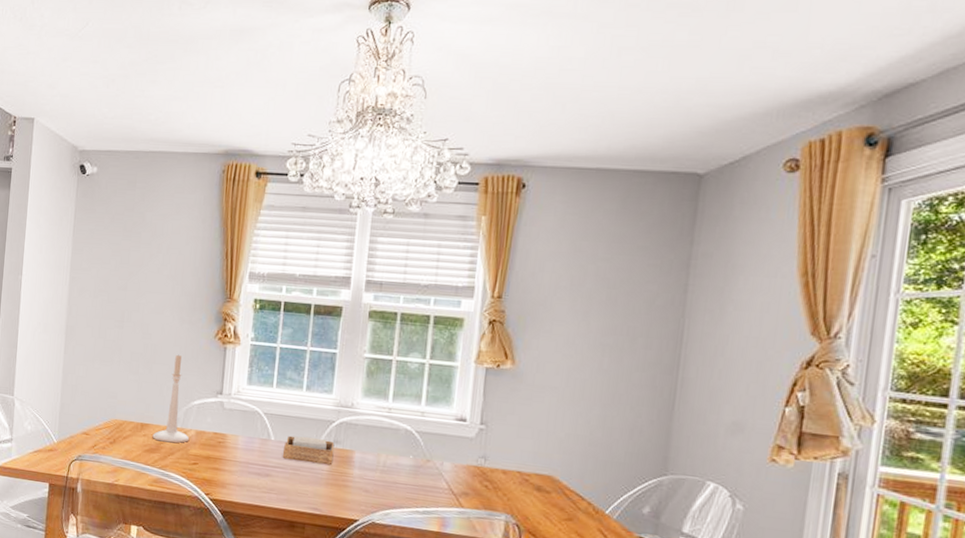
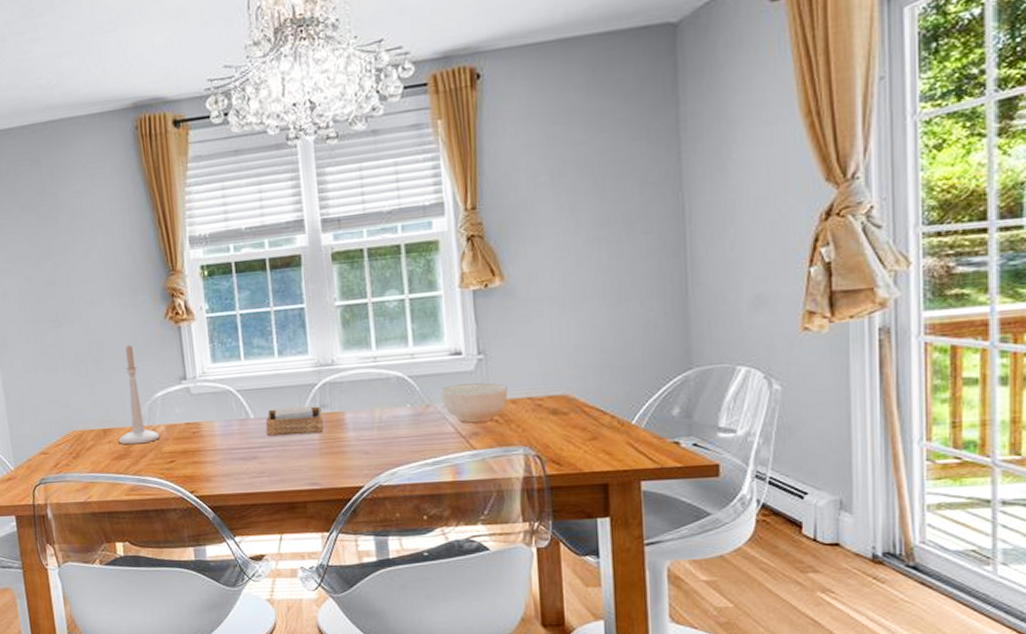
bowl: none [441,446,502,486] -> present [441,382,509,424]

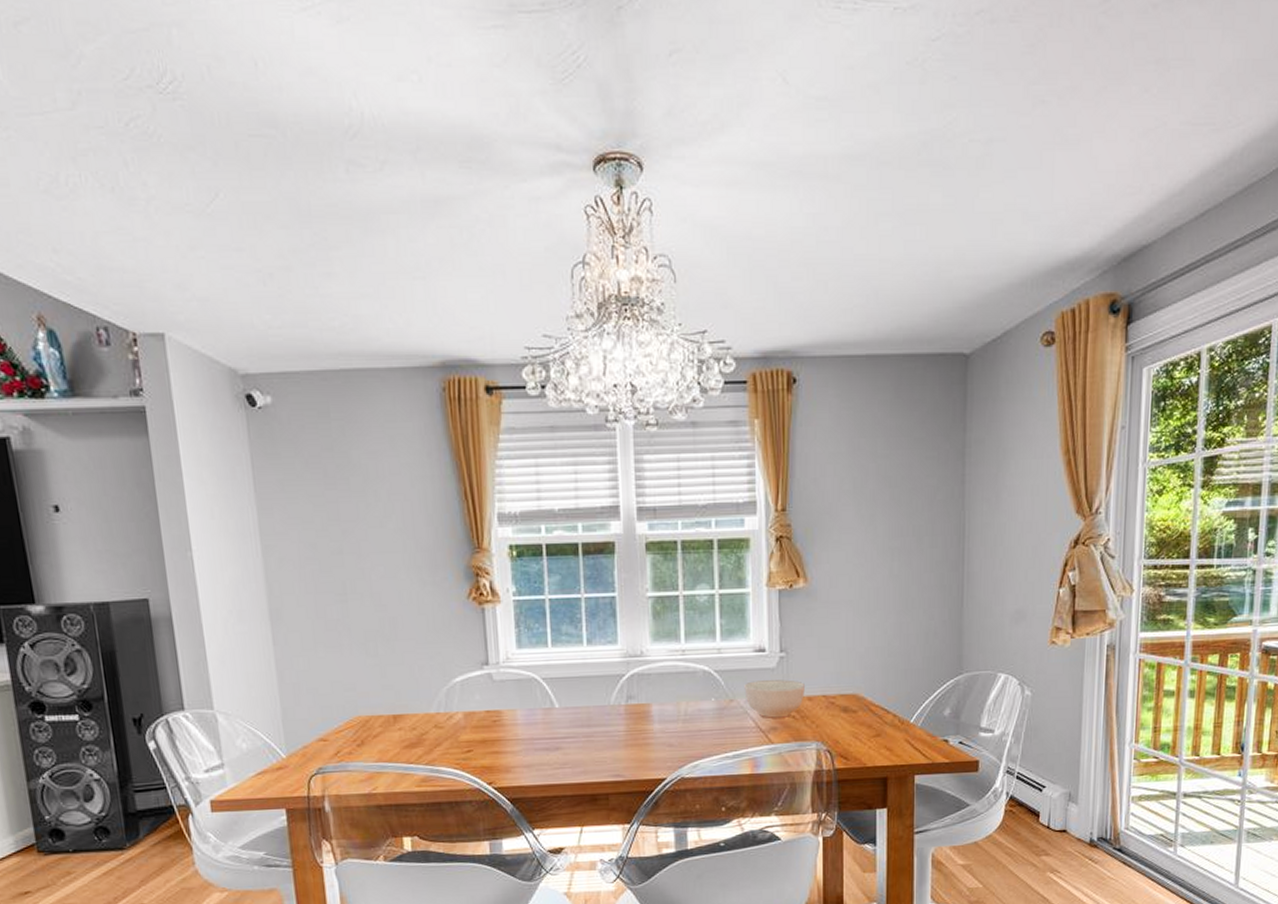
candlestick: present [118,344,161,445] -> none [410,625,458,733]
napkin holder: present [266,406,323,437] -> none [571,696,629,727]

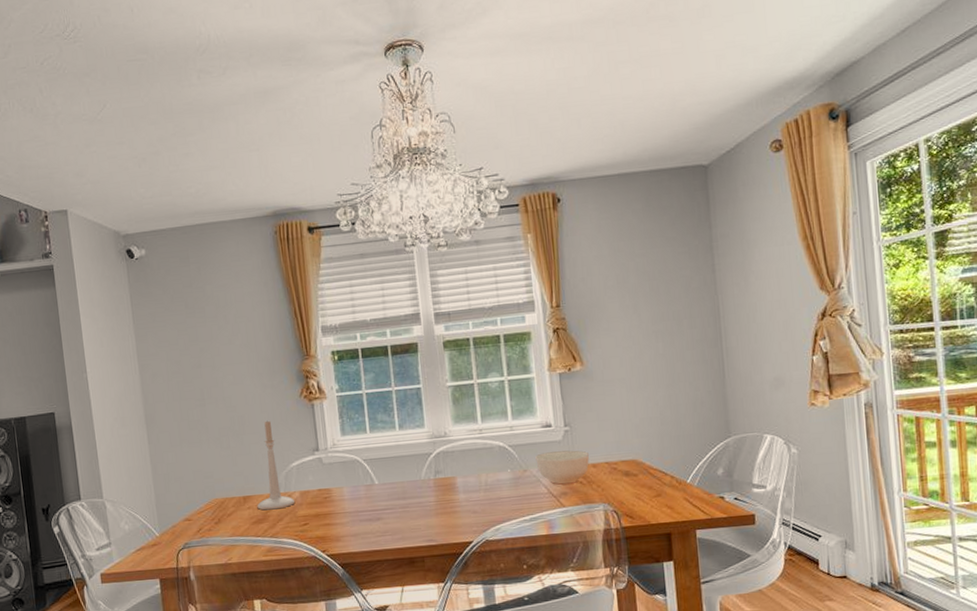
candlestick: none [410,625,458,733] -> present [257,420,296,511]

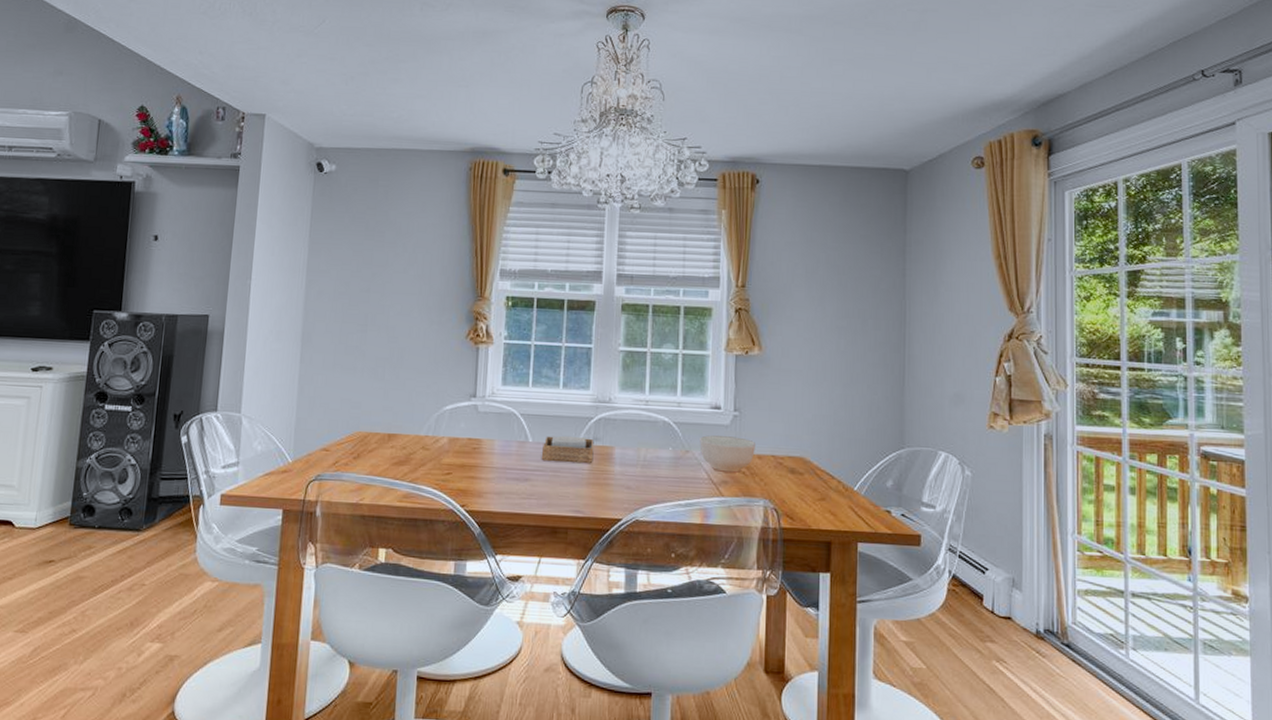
candlestick: present [257,420,296,511] -> none [401,357,442,453]
napkin holder: none [389,472,438,500] -> present [541,435,594,464]

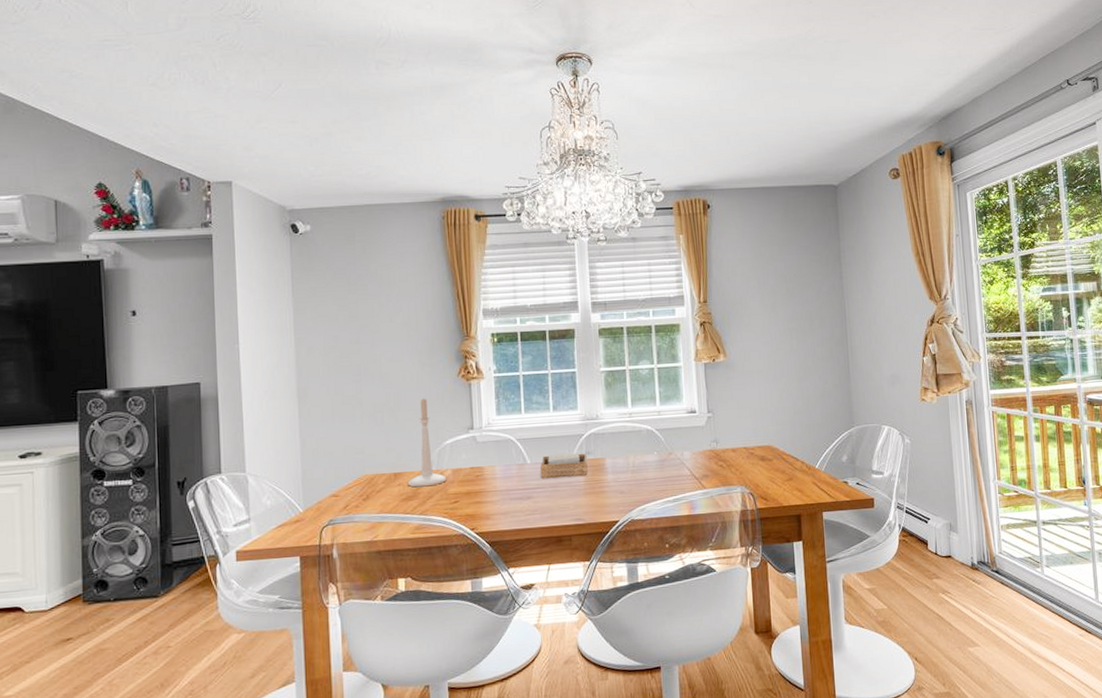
candlestick: none [401,357,442,453] -> present [407,398,447,488]
bowl: present [699,435,757,474] -> none [680,435,730,468]

